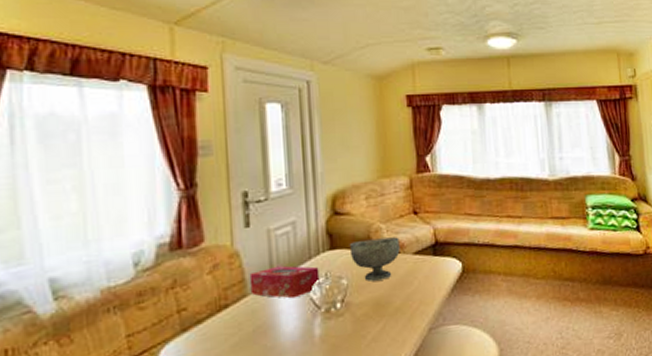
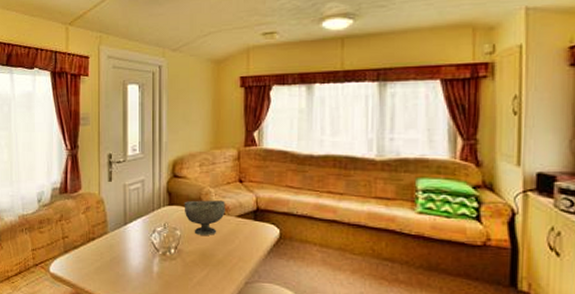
tissue box: present [249,266,320,299] -> none [110,213,160,240]

